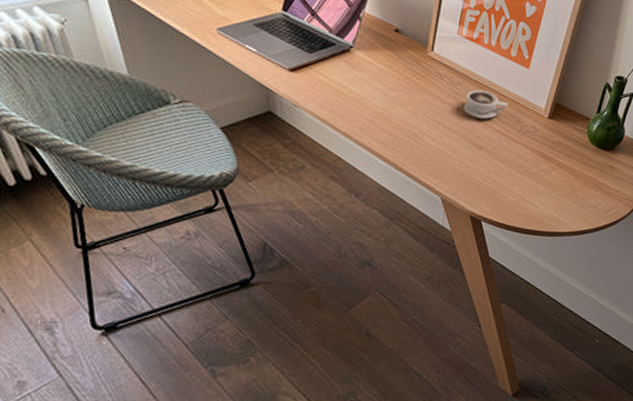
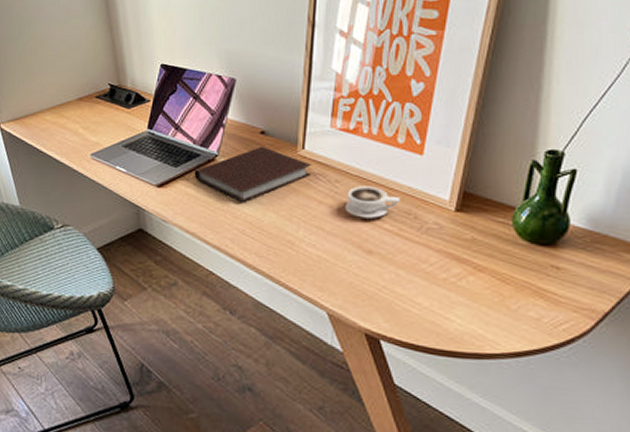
notebook: none [328,43,438,95] -> present [194,146,312,203]

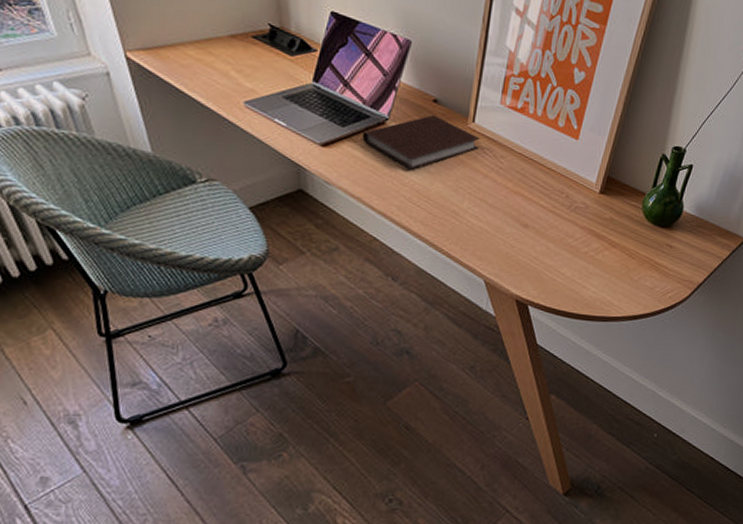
cappuccino: present [344,186,400,218] -> none [507,163,556,195]

